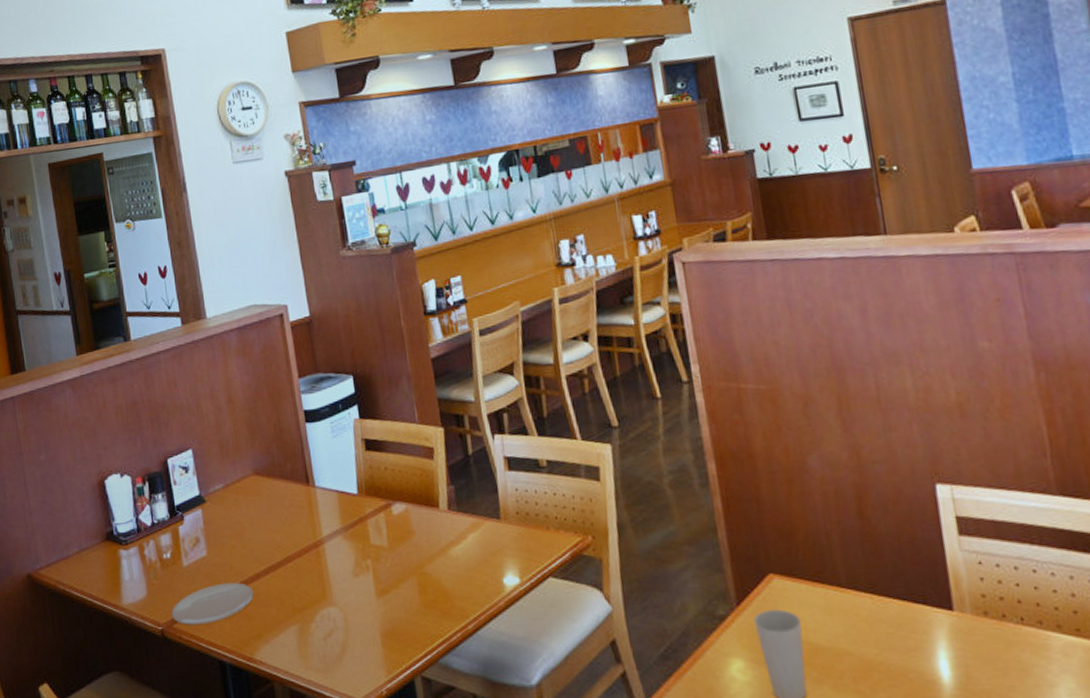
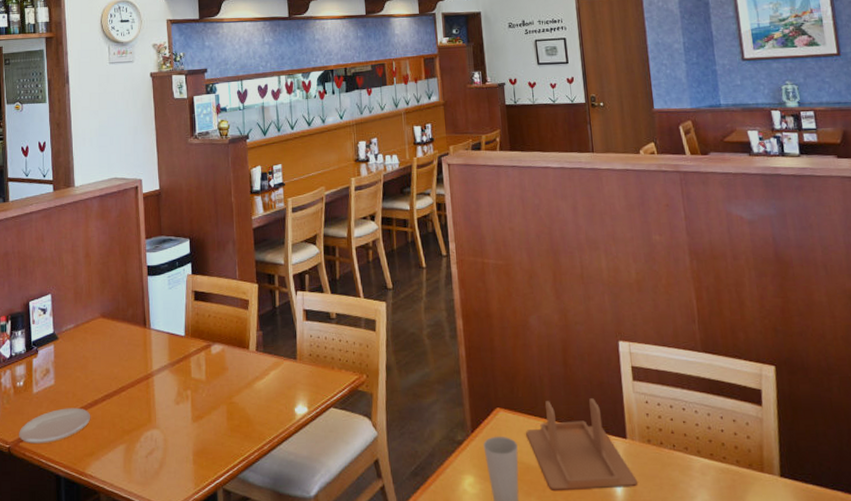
napkin holder: none [811,559,973,677] -> present [526,398,638,490]

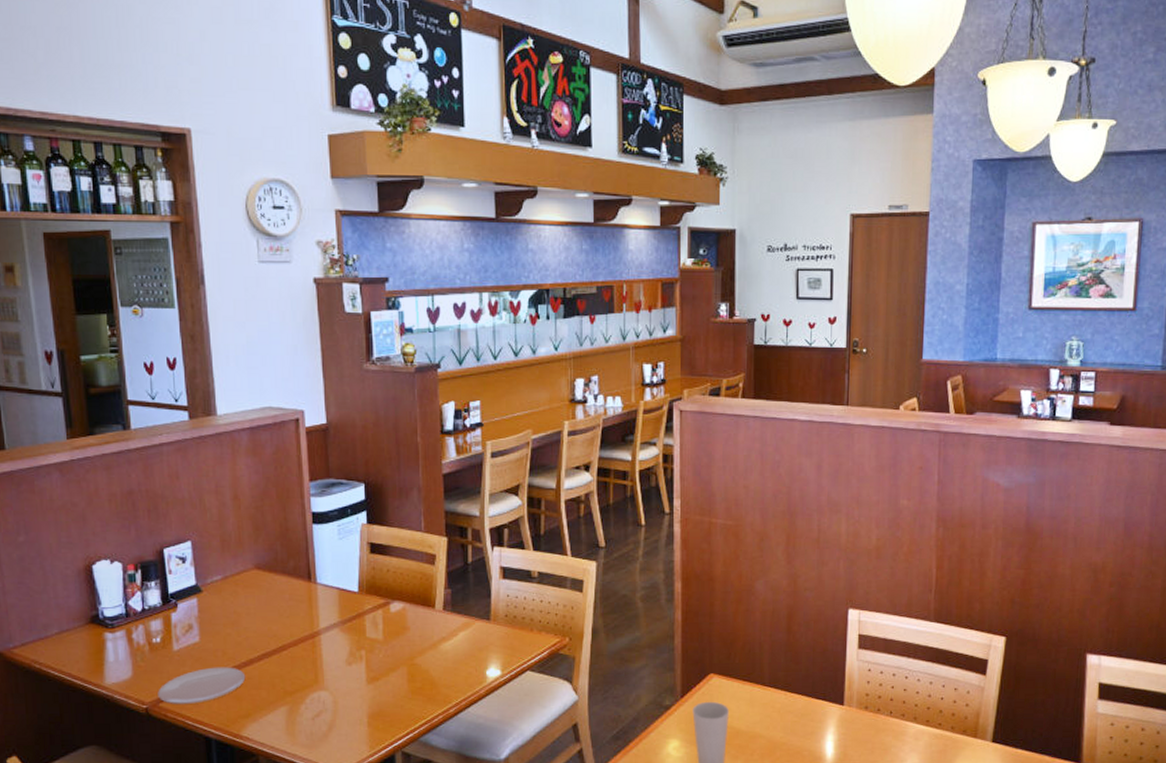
napkin holder: present [526,398,638,490] -> none [739,665,850,754]

